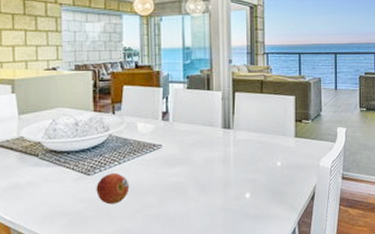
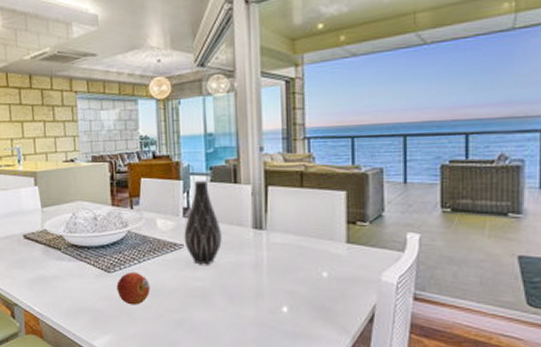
vase: none [162,87,196,162] -> present [184,180,222,265]

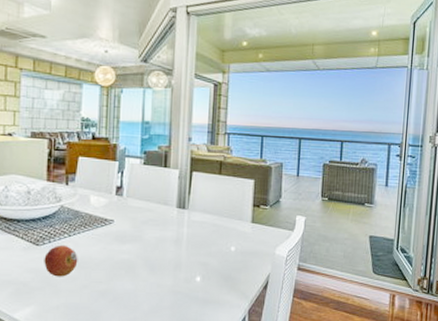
vase: present [184,180,222,265] -> none [115,162,150,239]

